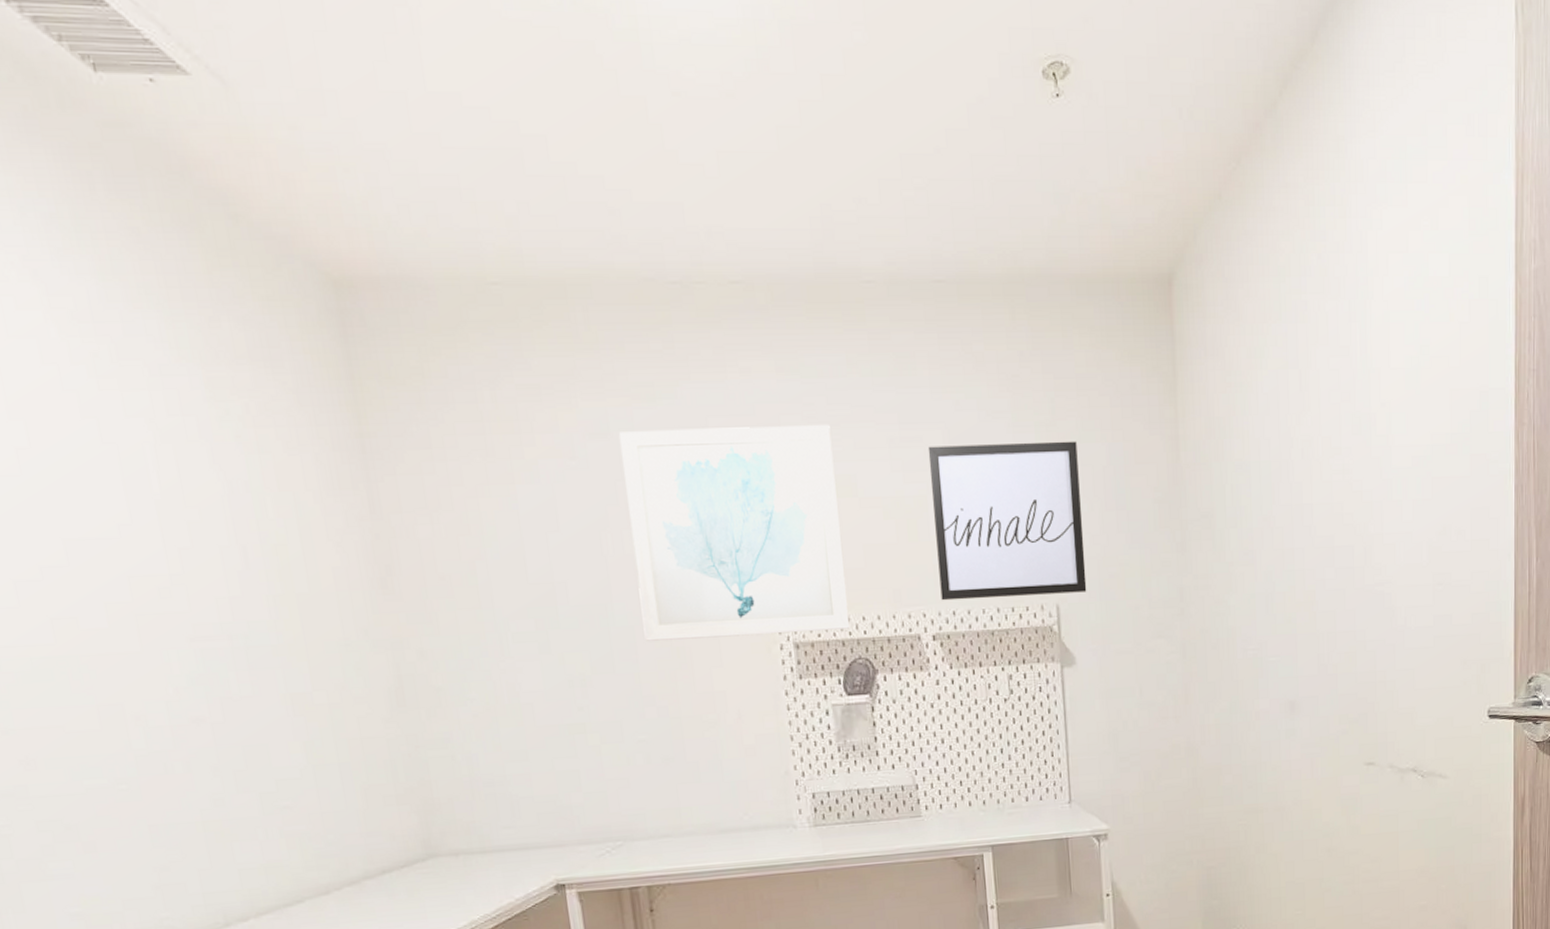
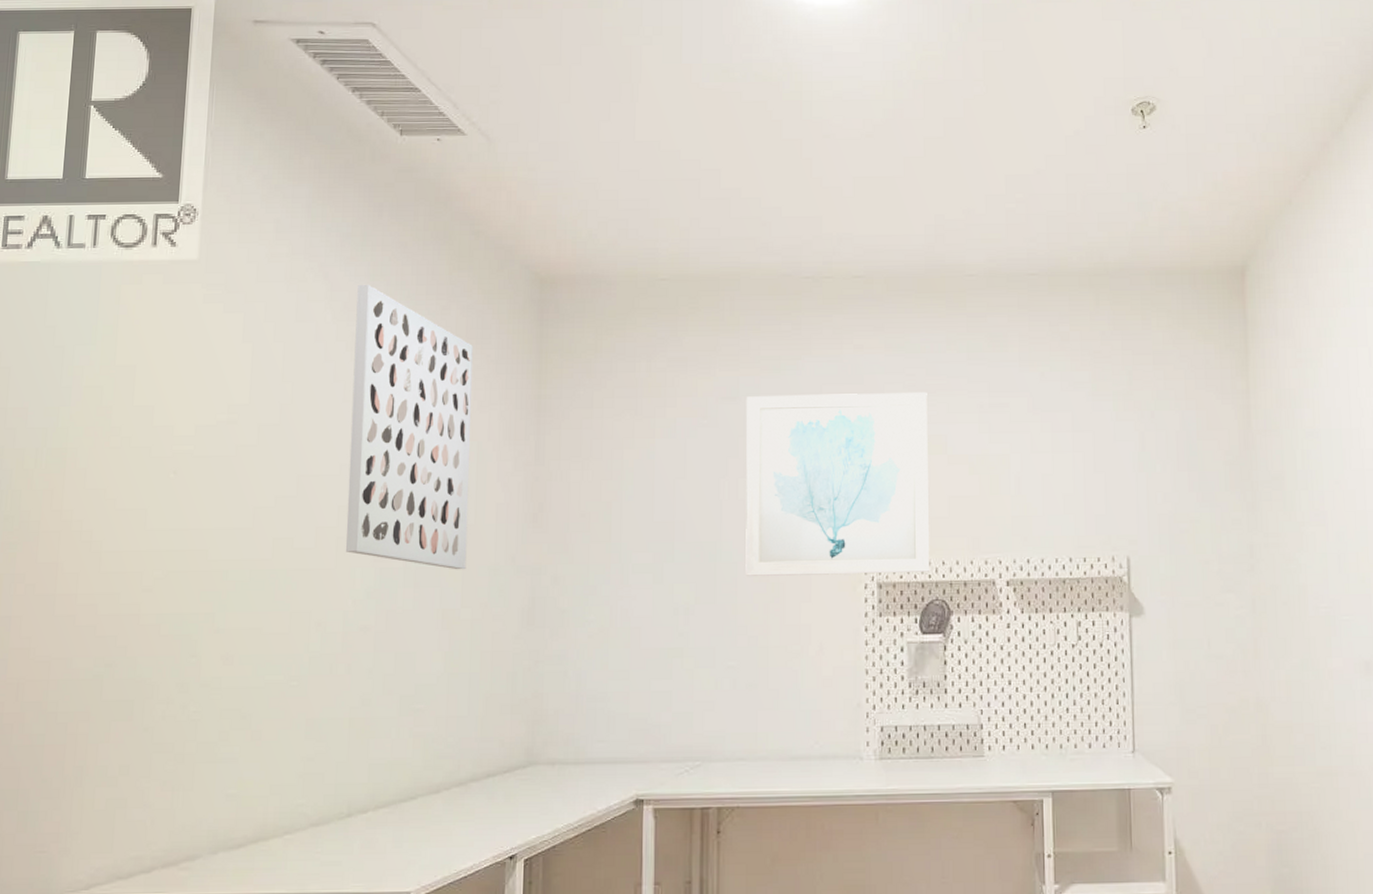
wall art: none [83,286,310,648] -> present [345,284,473,570]
wall art: present [928,441,1087,601] -> none [1013,408,1158,549]

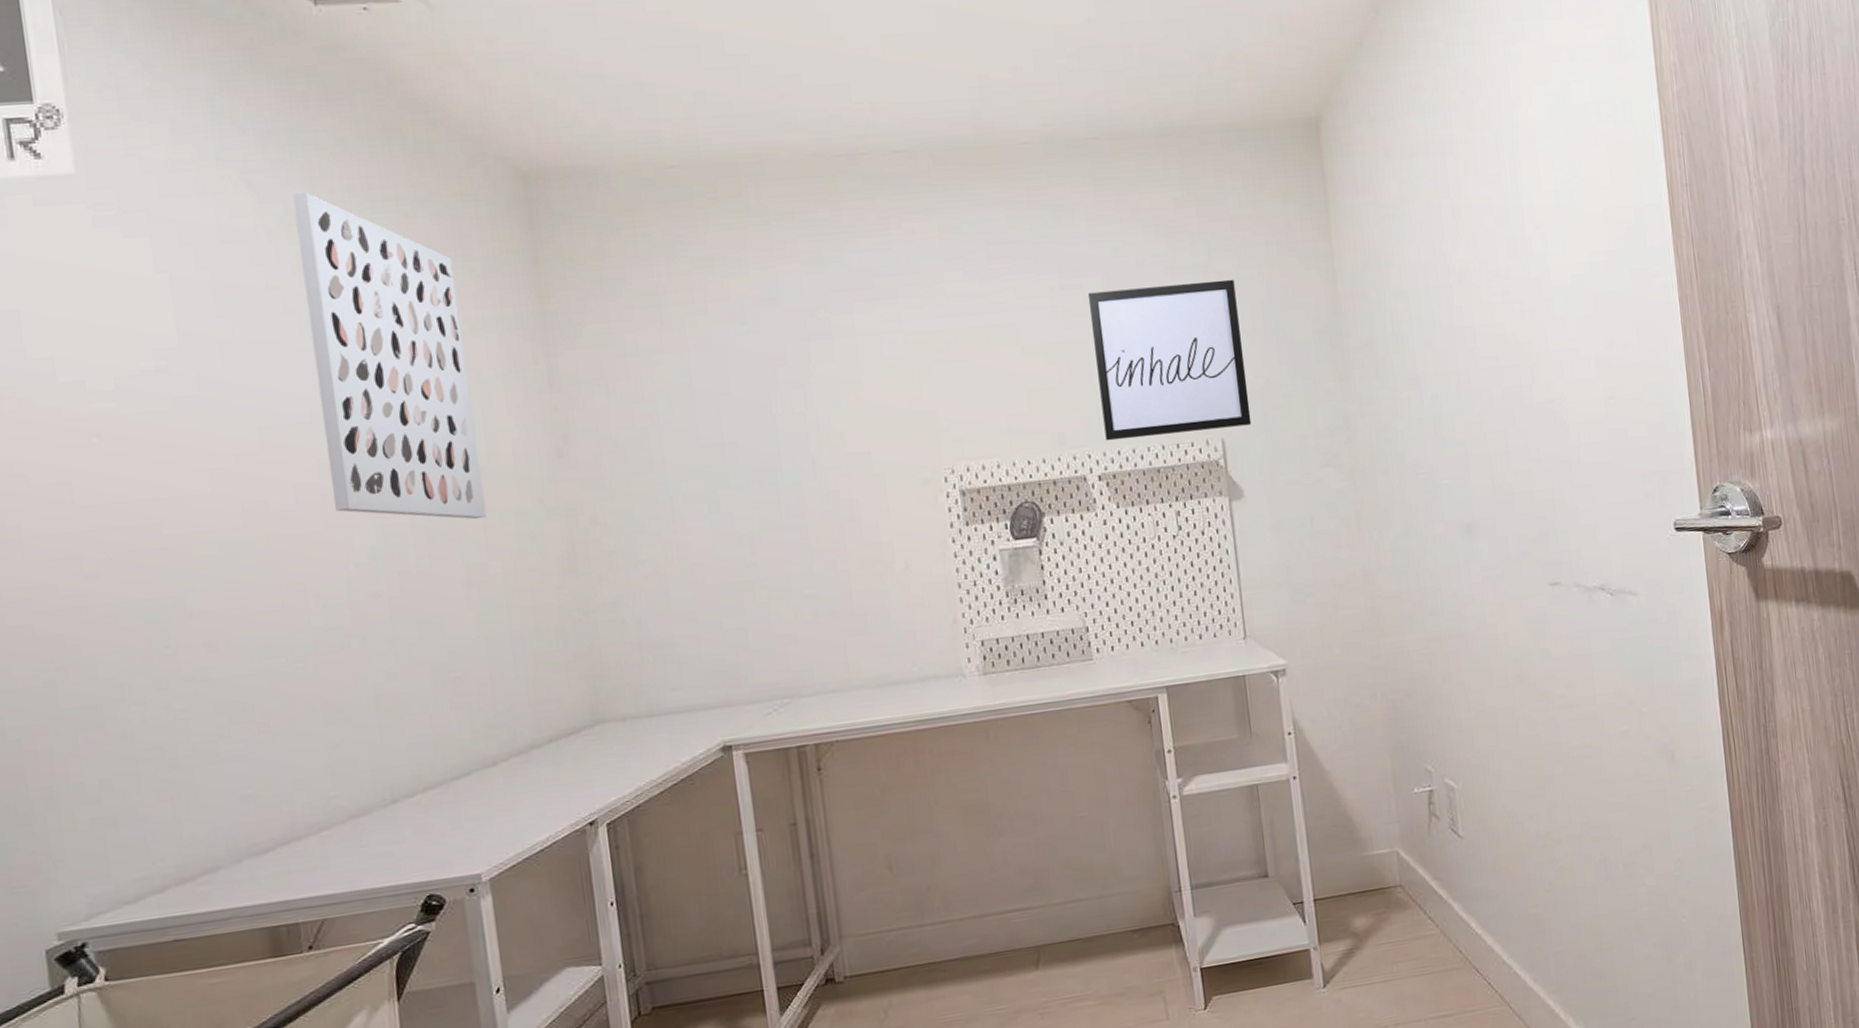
wall art: present [745,393,930,576] -> none [787,278,1016,496]
wall art: none [1013,408,1158,549] -> present [1087,279,1252,441]

